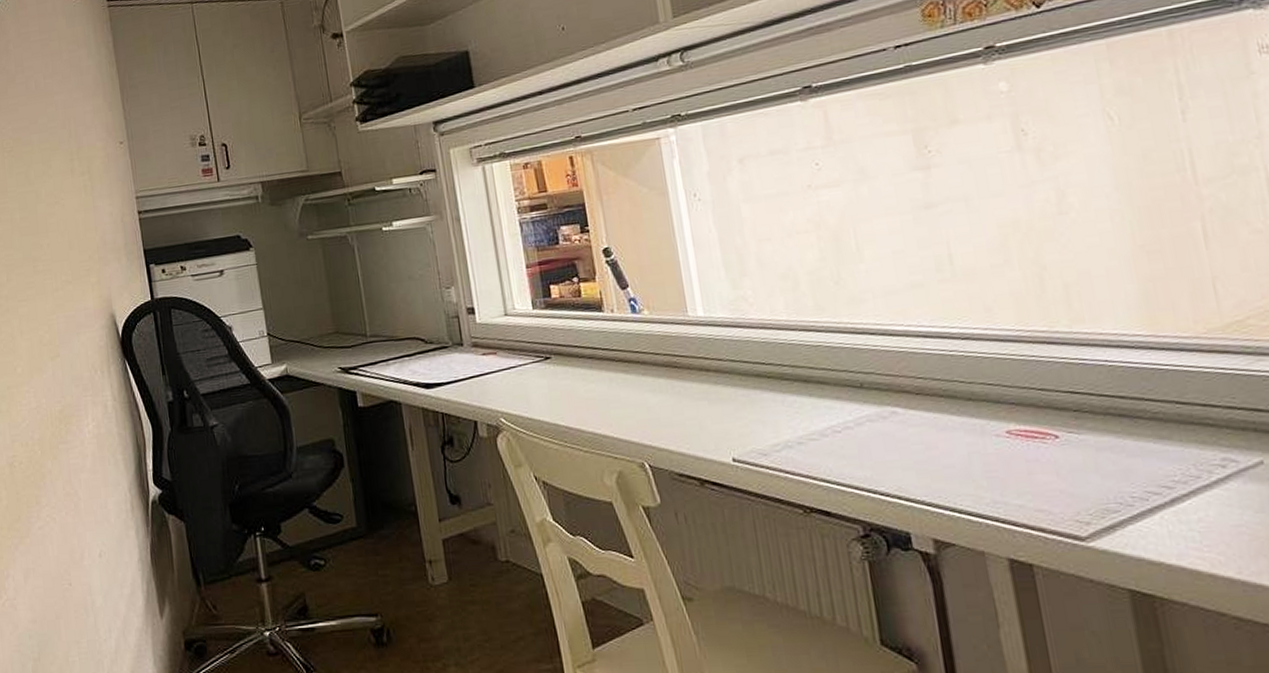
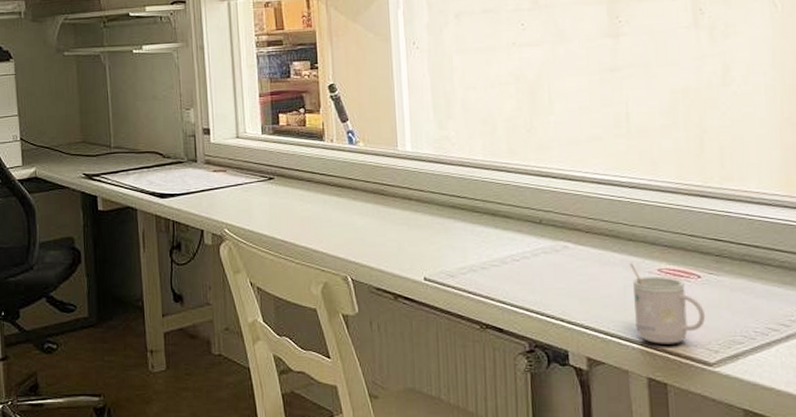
mug: none [971,426,1071,519] -> present [629,263,706,344]

